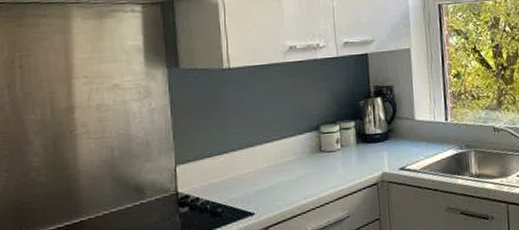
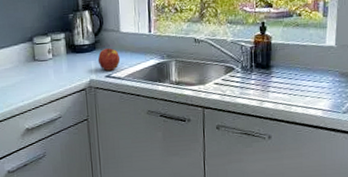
apple: none [390,138,416,163] -> present [97,48,121,71]

